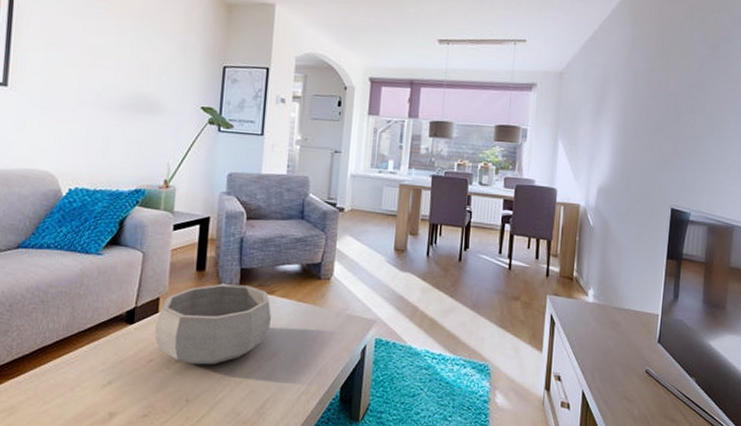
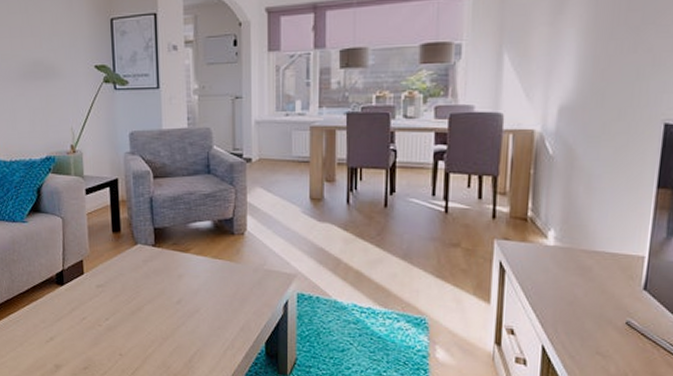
decorative bowl: present [155,284,271,365] -> none [83,244,189,322]

